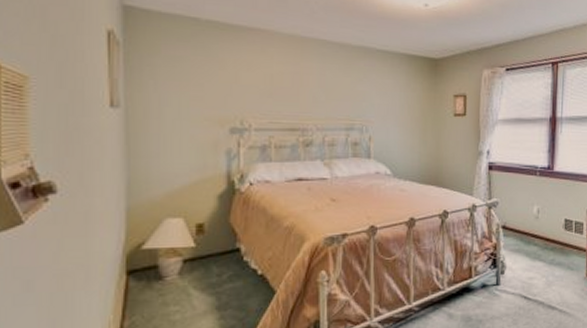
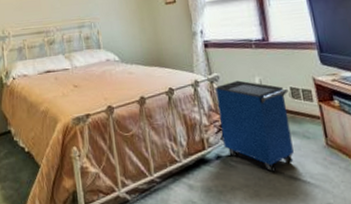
cabinet: none [491,208,563,303] -> present [215,80,294,173]

